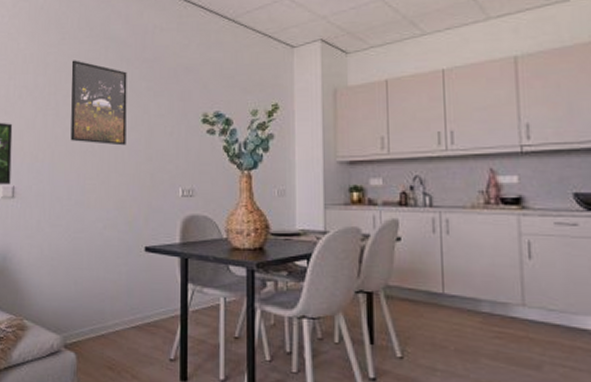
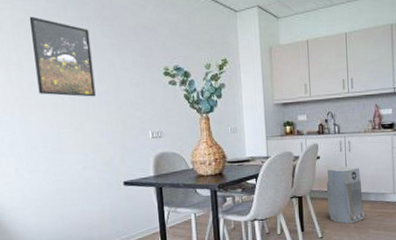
air purifier: none [410,254,472,344] -> present [326,166,364,224]

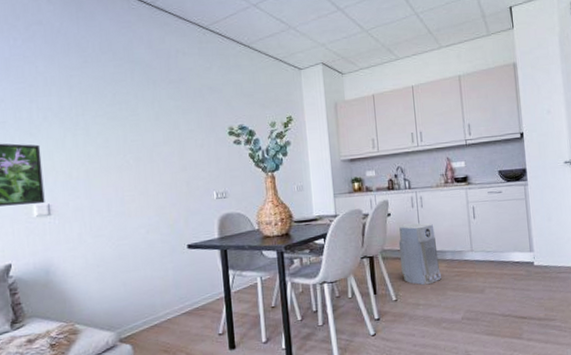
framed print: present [29,16,96,97] -> none [97,82,160,159]

